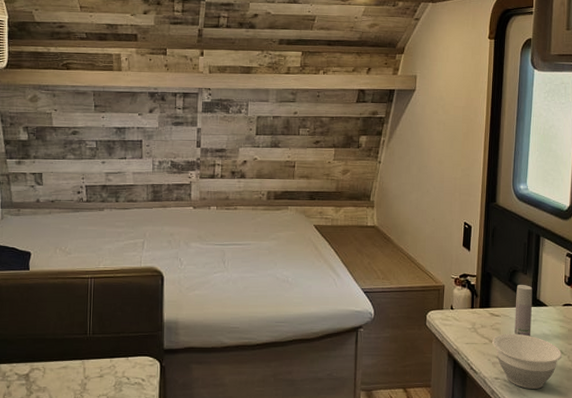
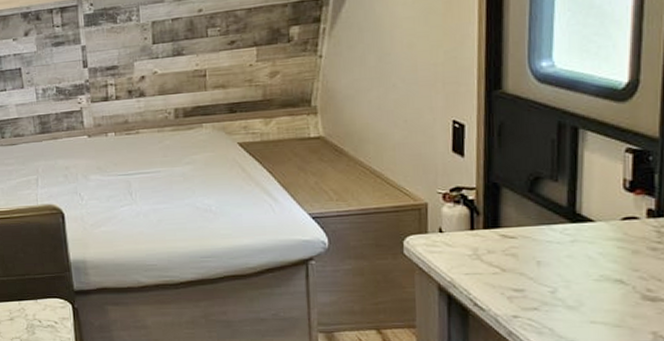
bowl: present [492,333,562,389] -> none [506,259,623,329]
bottle: present [514,284,533,337] -> none [540,194,570,263]

